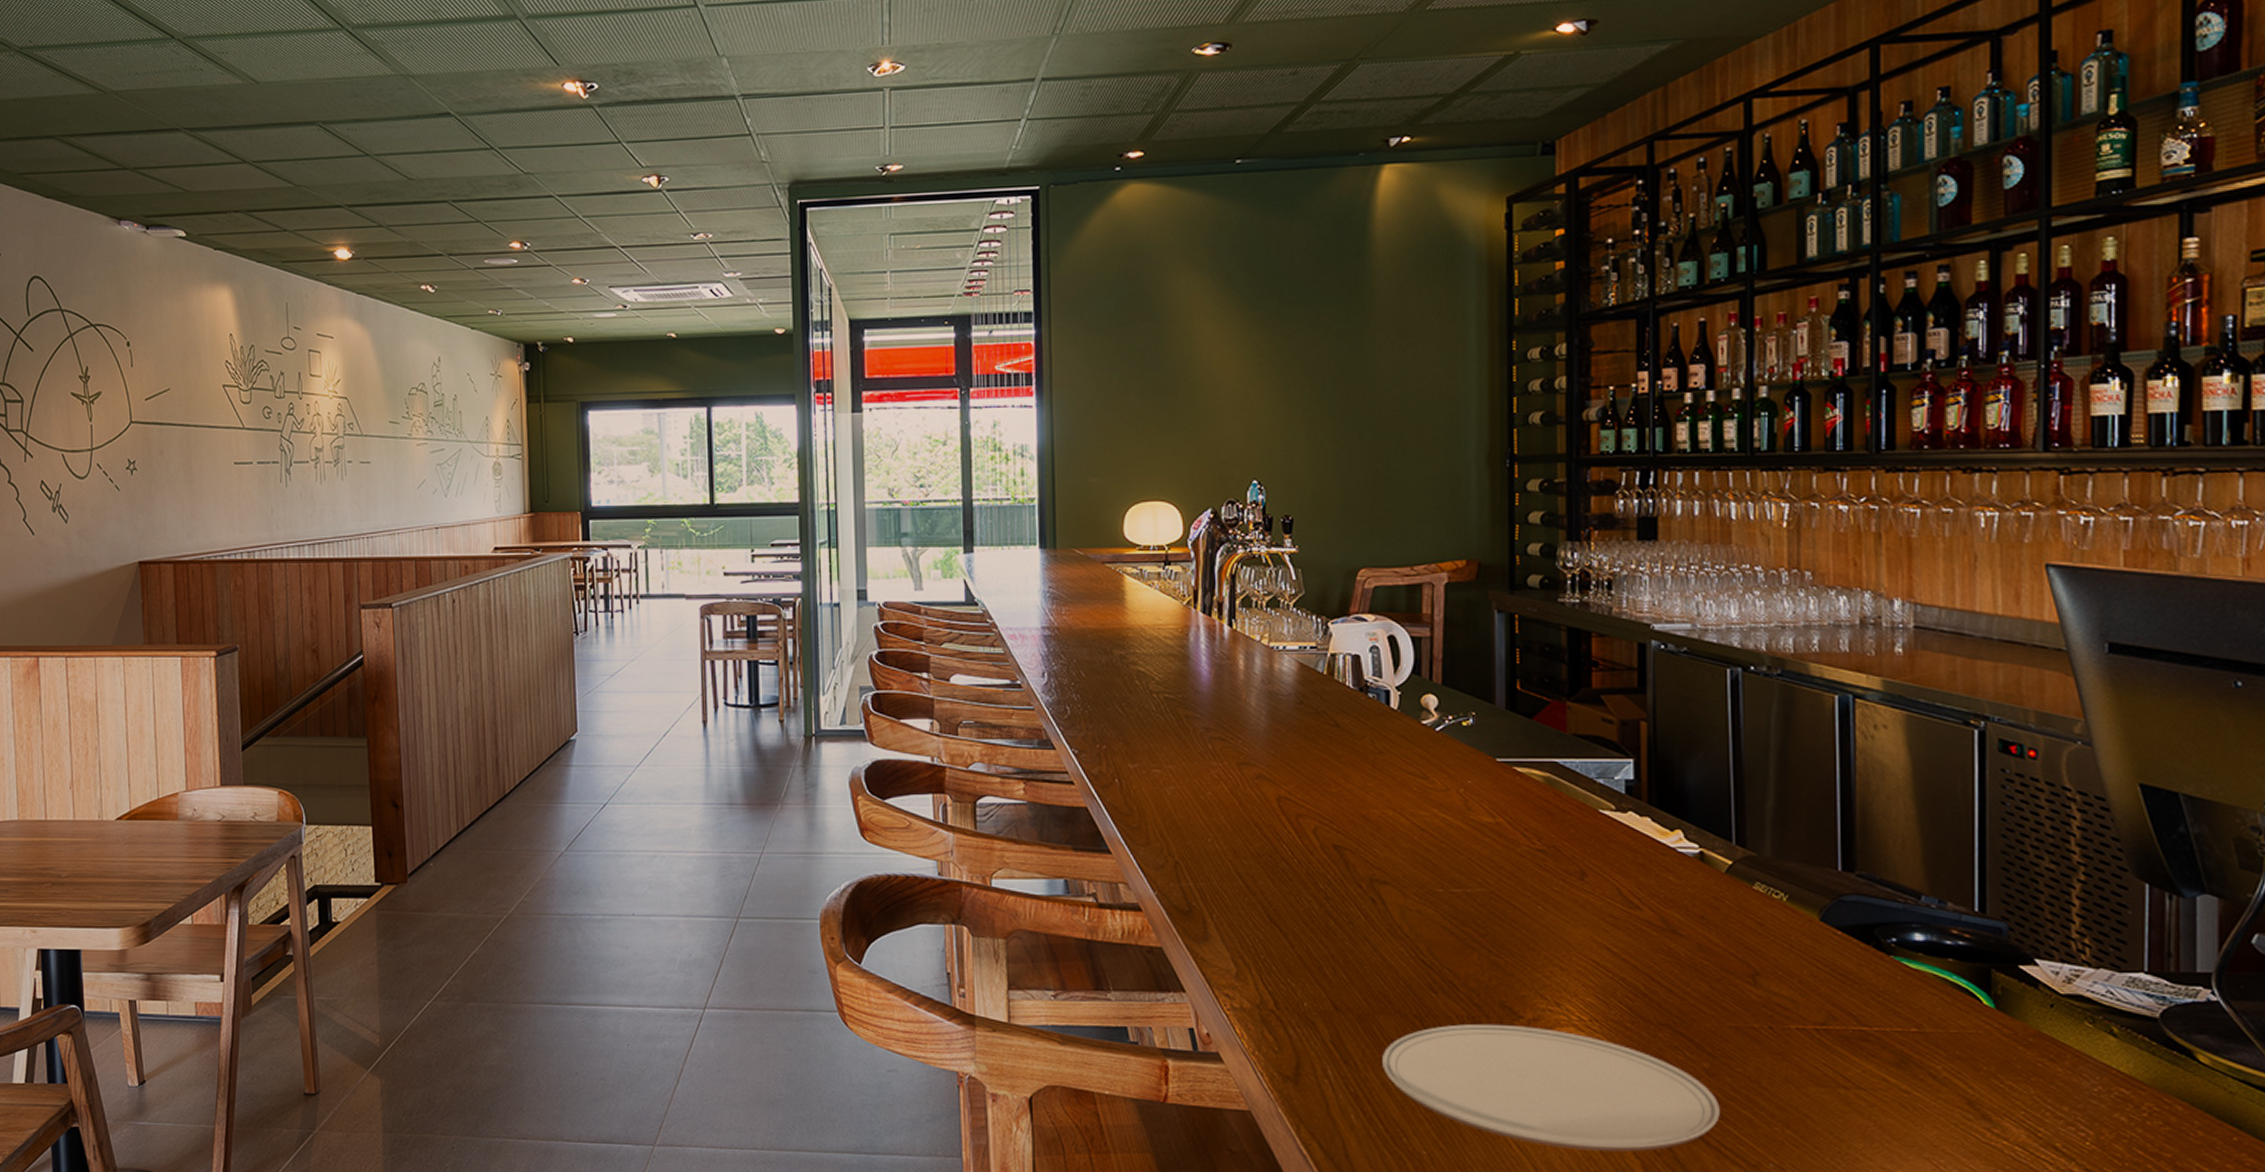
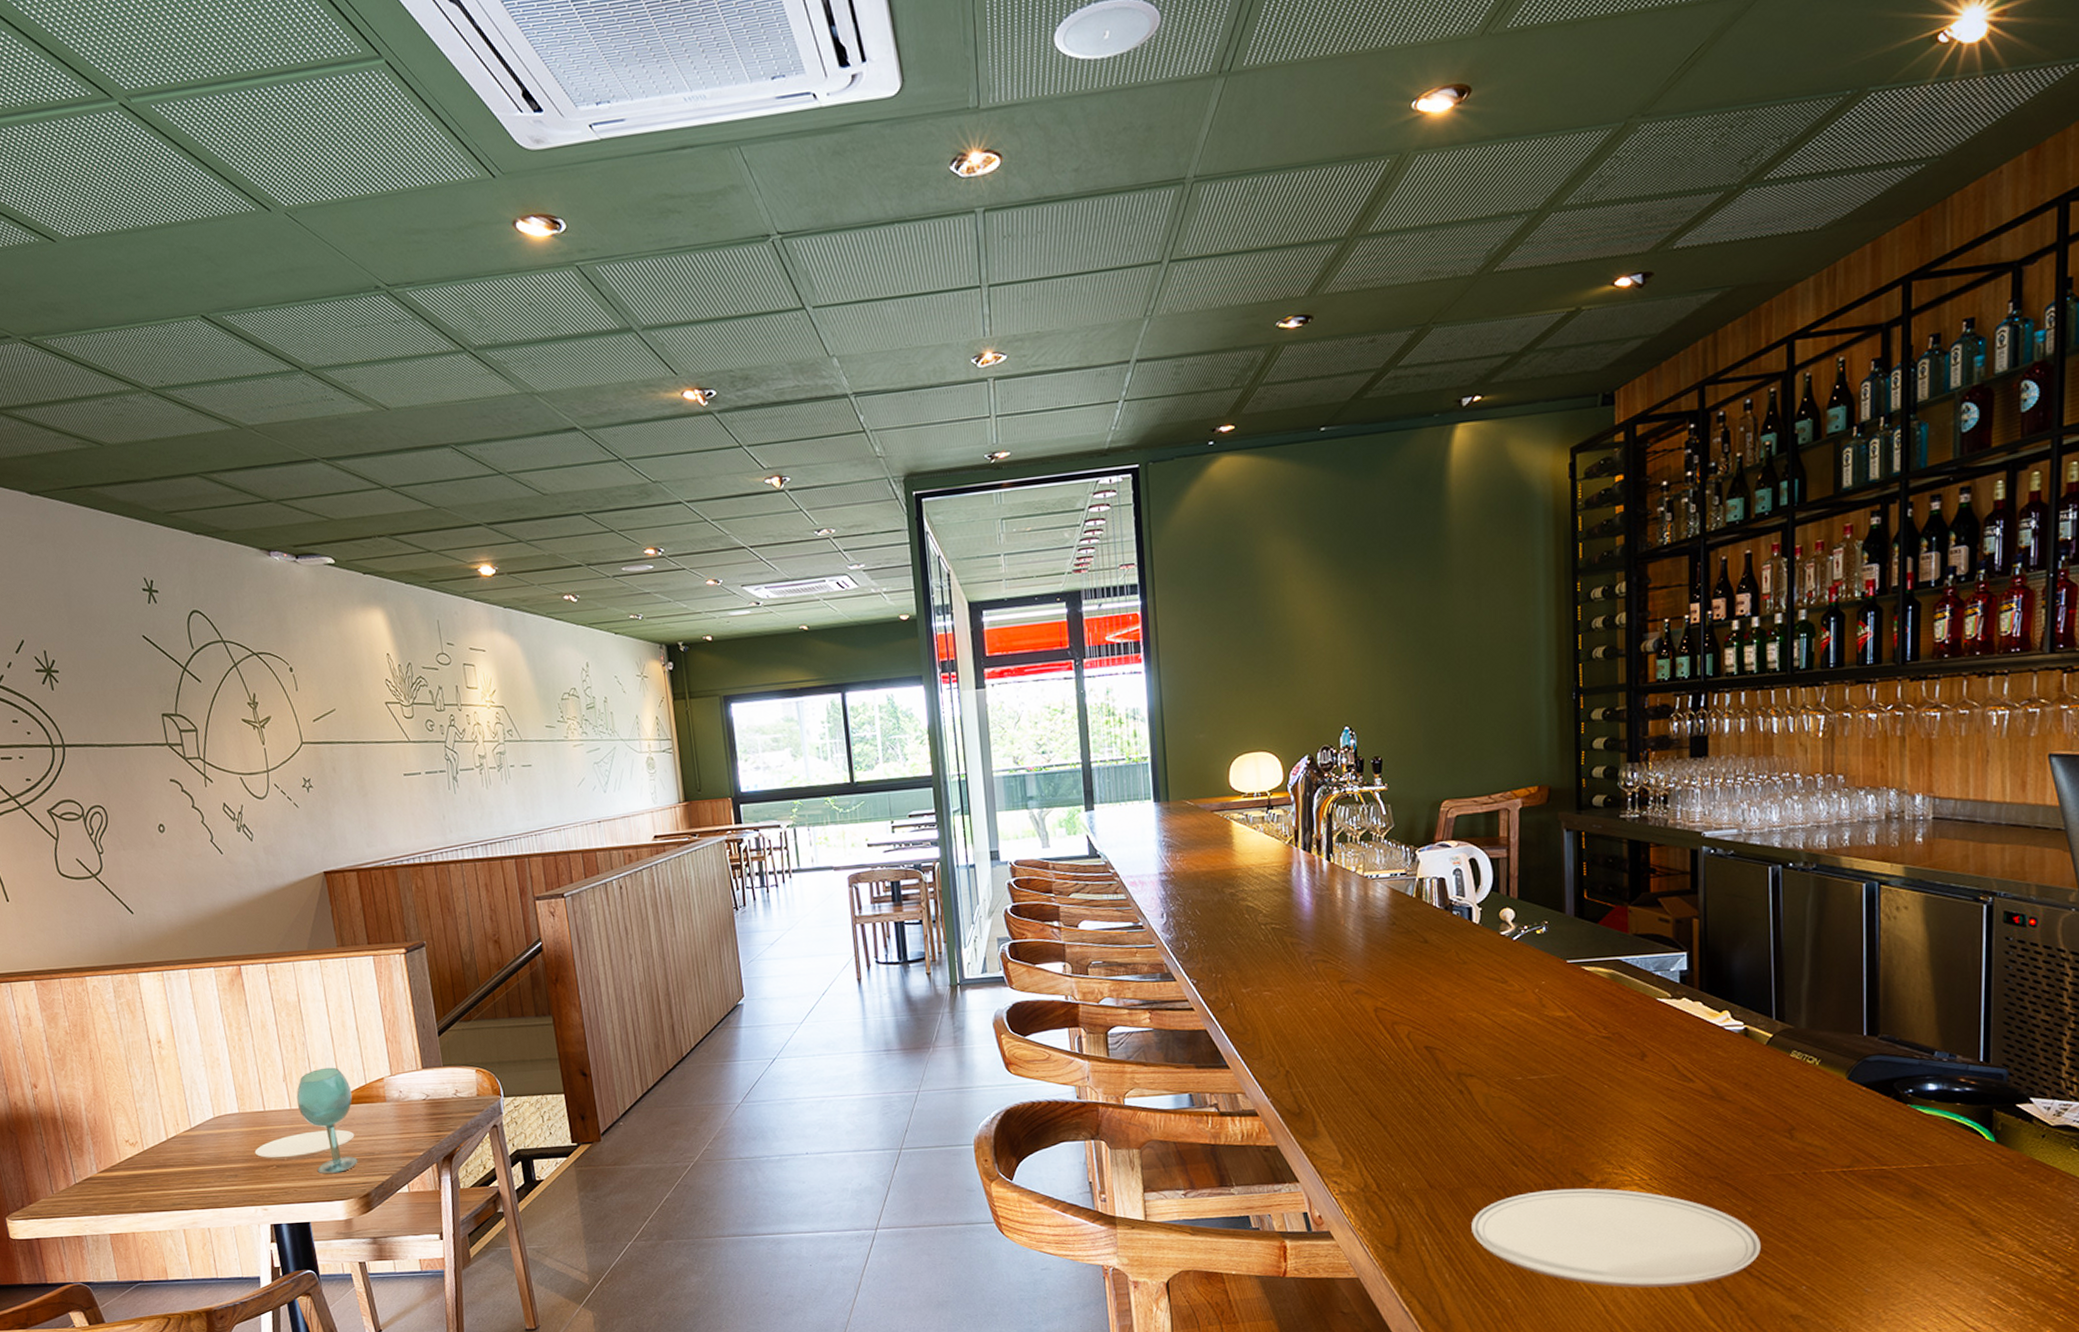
plate: none [30,847,140,878] -> present [254,1129,355,1160]
wine glass: none [81,777,143,897] -> present [296,1067,358,1175]

